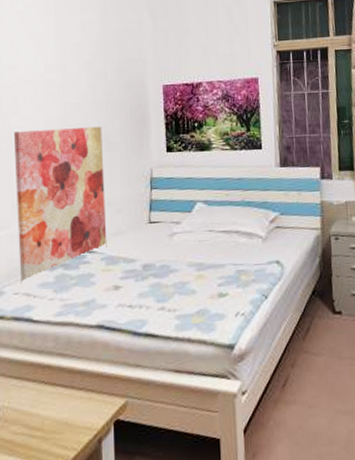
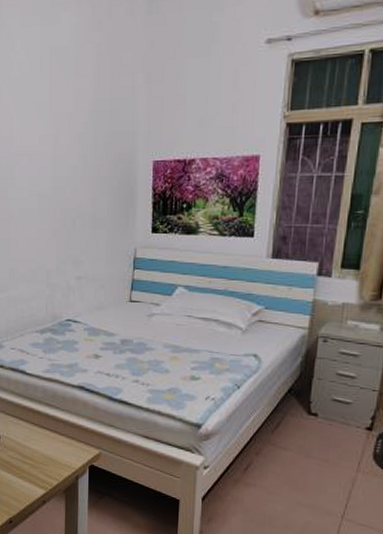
wall art: present [13,127,107,284] -> none [11,202,91,341]

